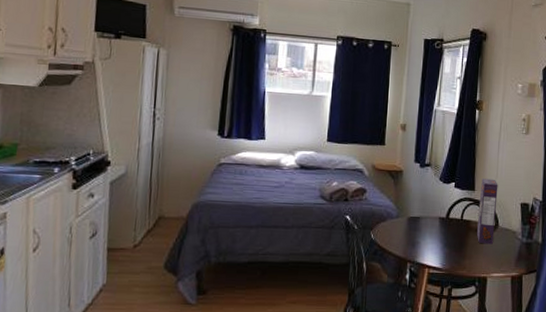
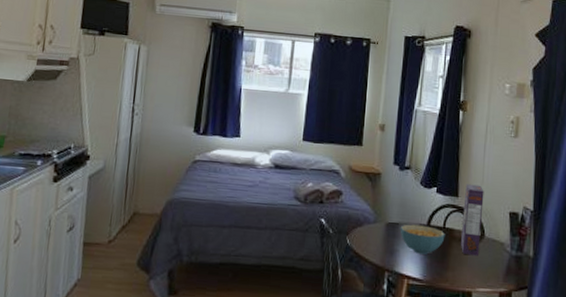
cereal bowl: none [421,217,463,245] -> present [400,224,445,254]

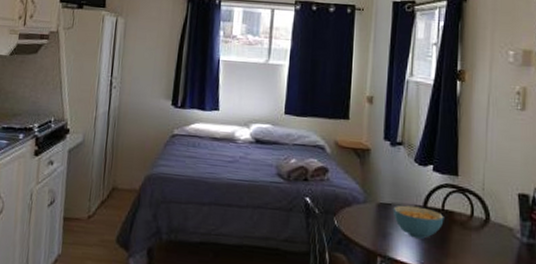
cereal box: present [460,184,484,256] -> none [461,161,488,243]

